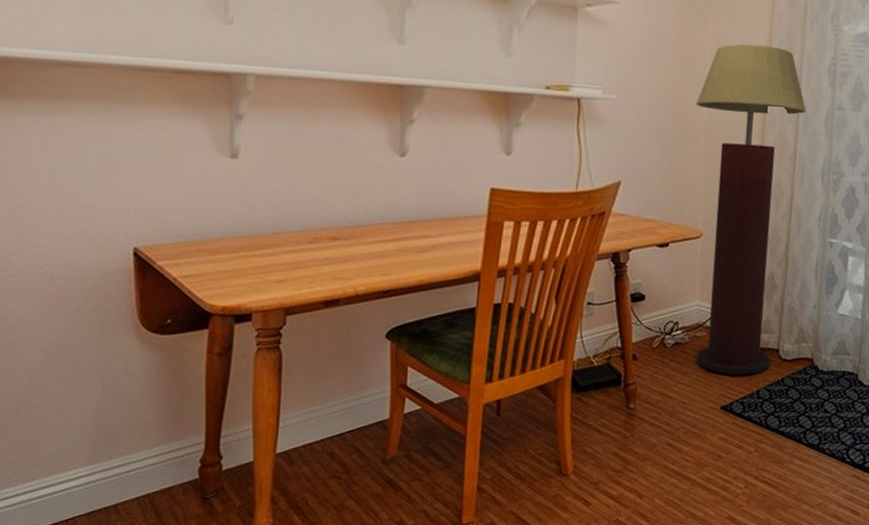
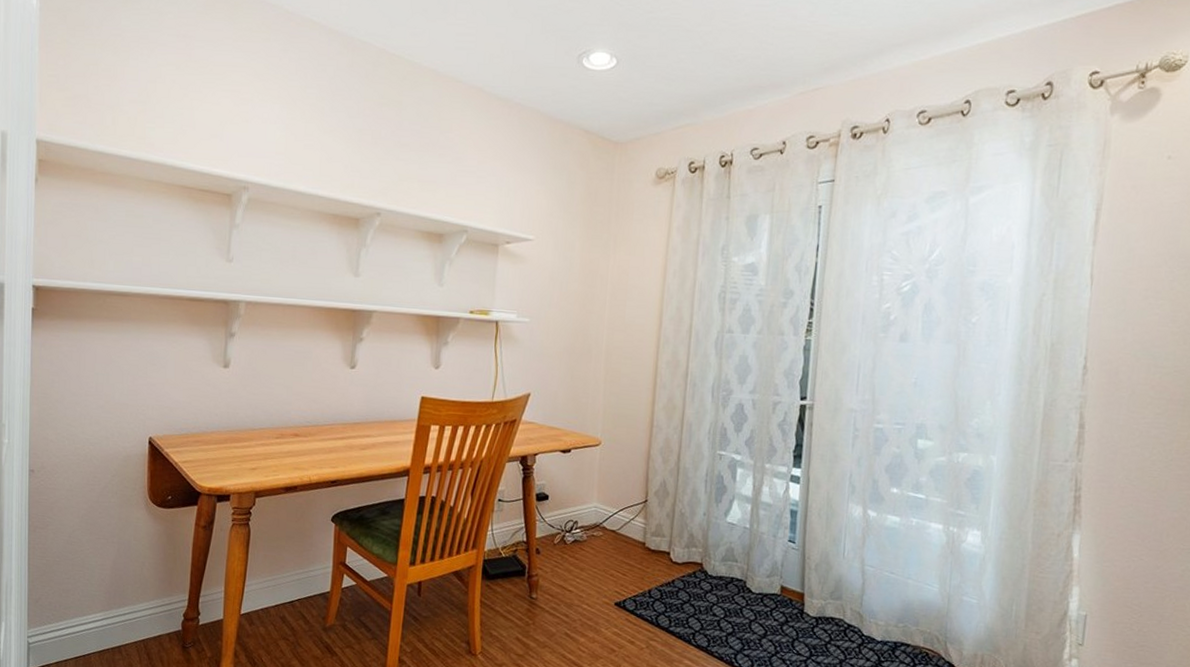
floor lamp: present [695,44,806,375] -> none [593,274,698,575]

